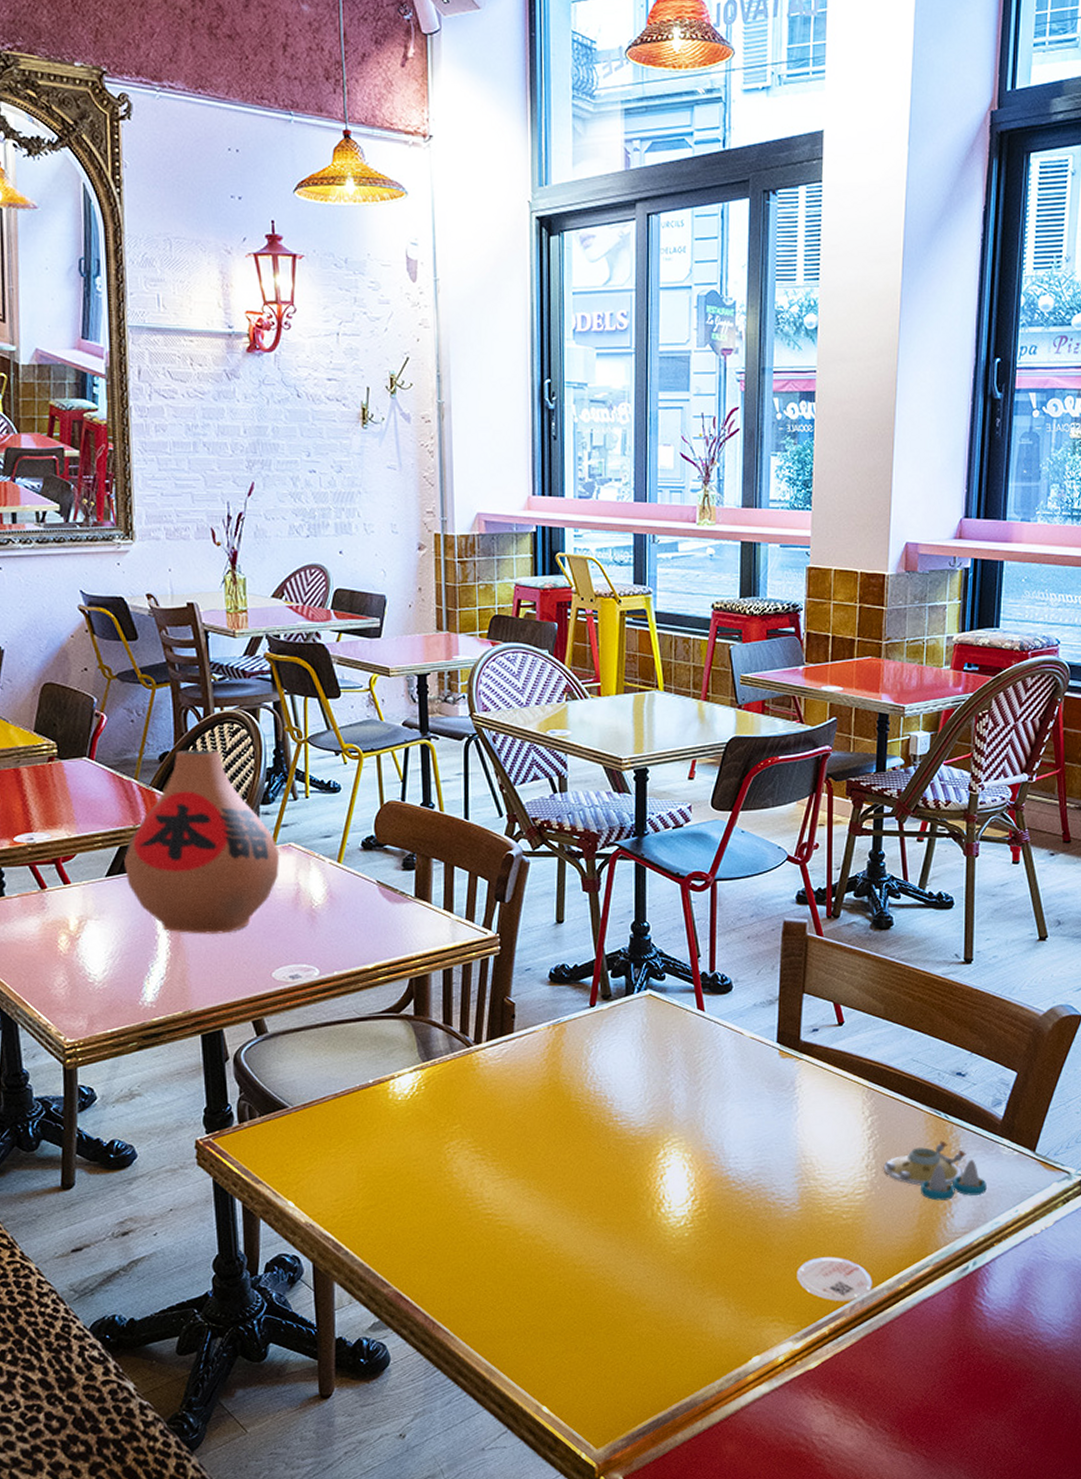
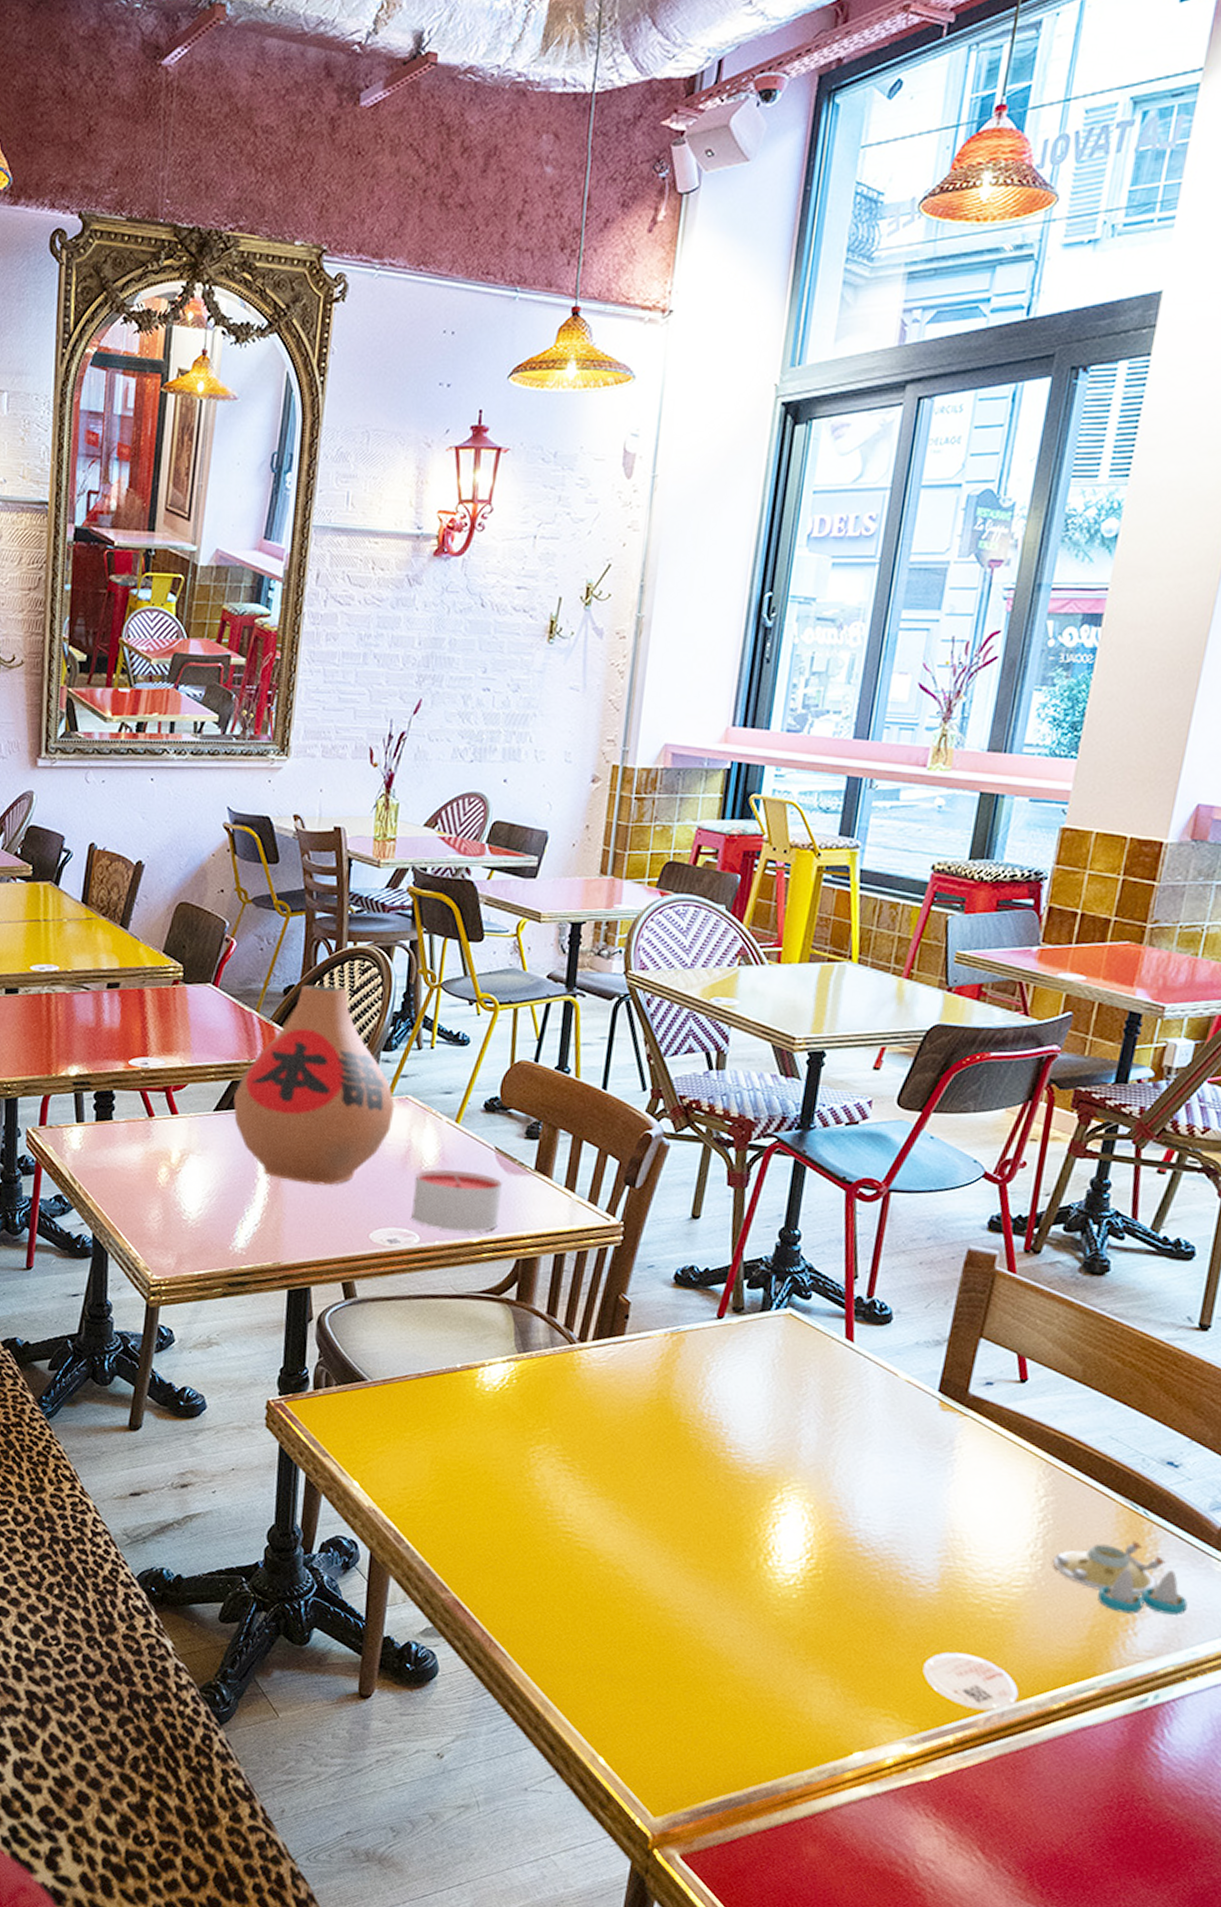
candle: none [307,905,389,961] -> present [411,1169,503,1233]

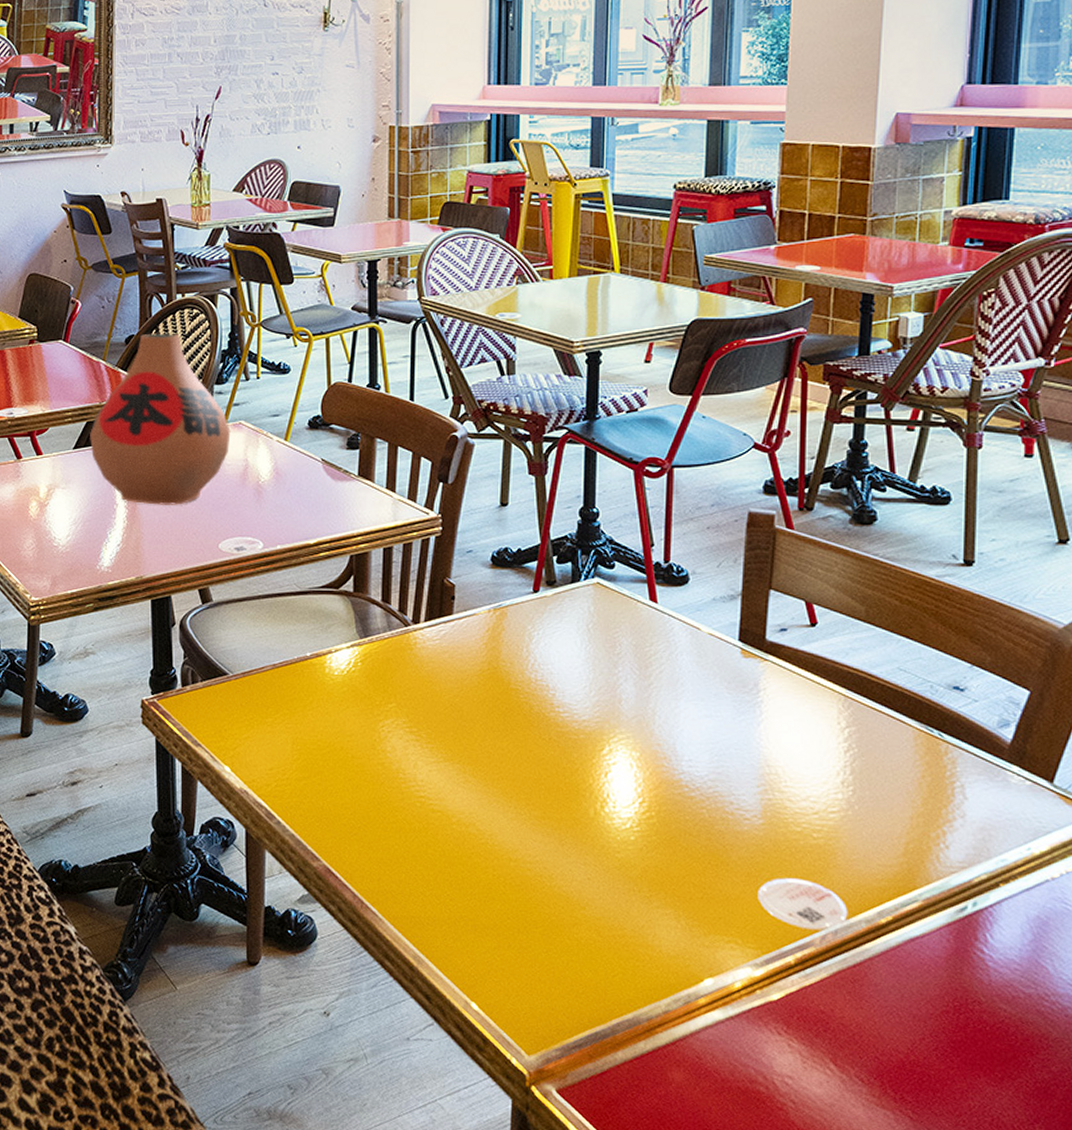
candle: present [411,1169,503,1233] -> none [254,482,332,536]
salt and pepper shaker set: present [1052,1540,1188,1616] -> none [862,761,991,829]

